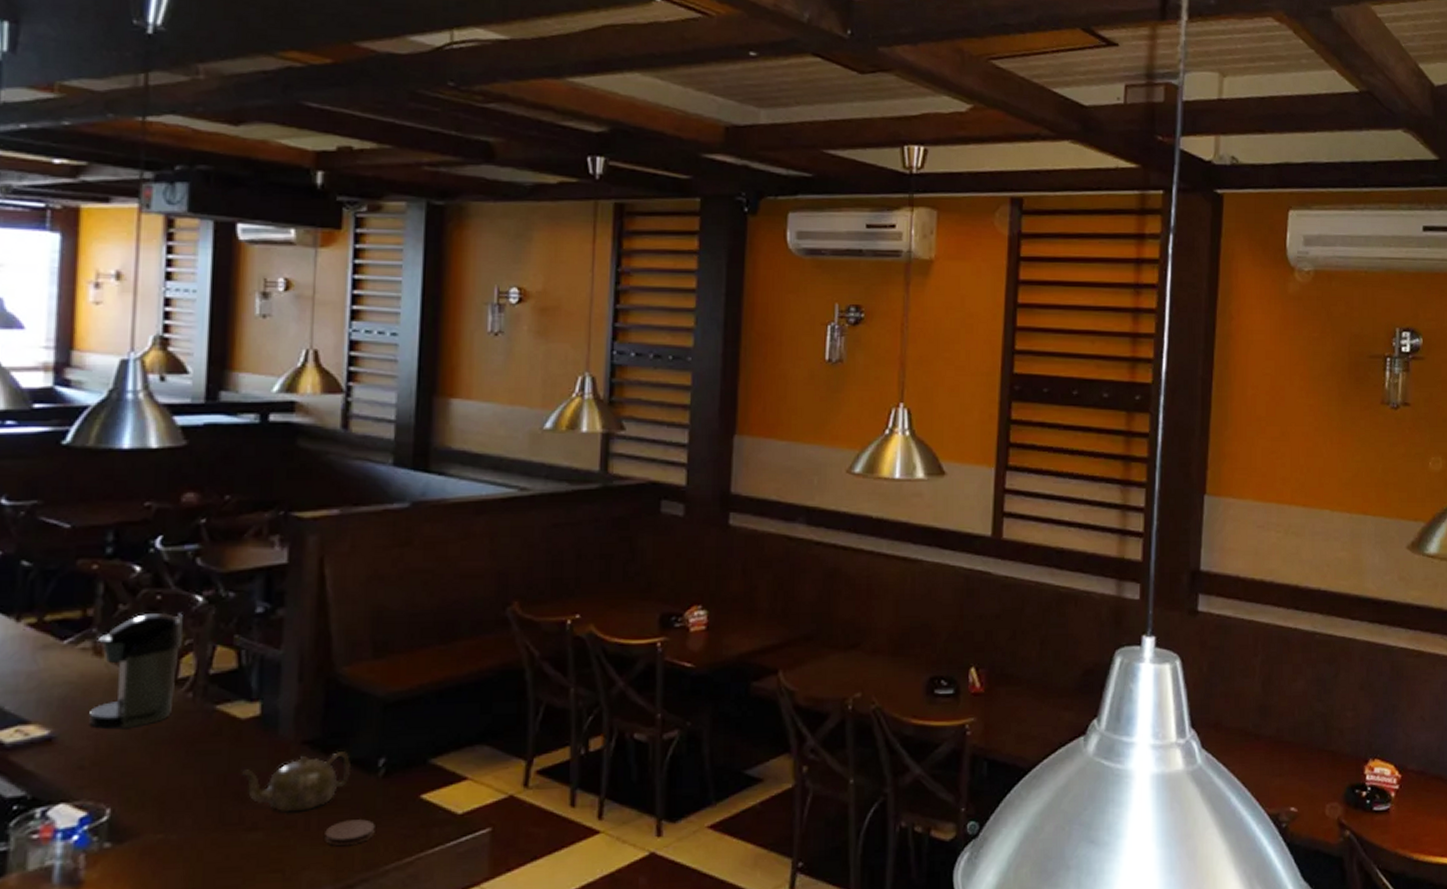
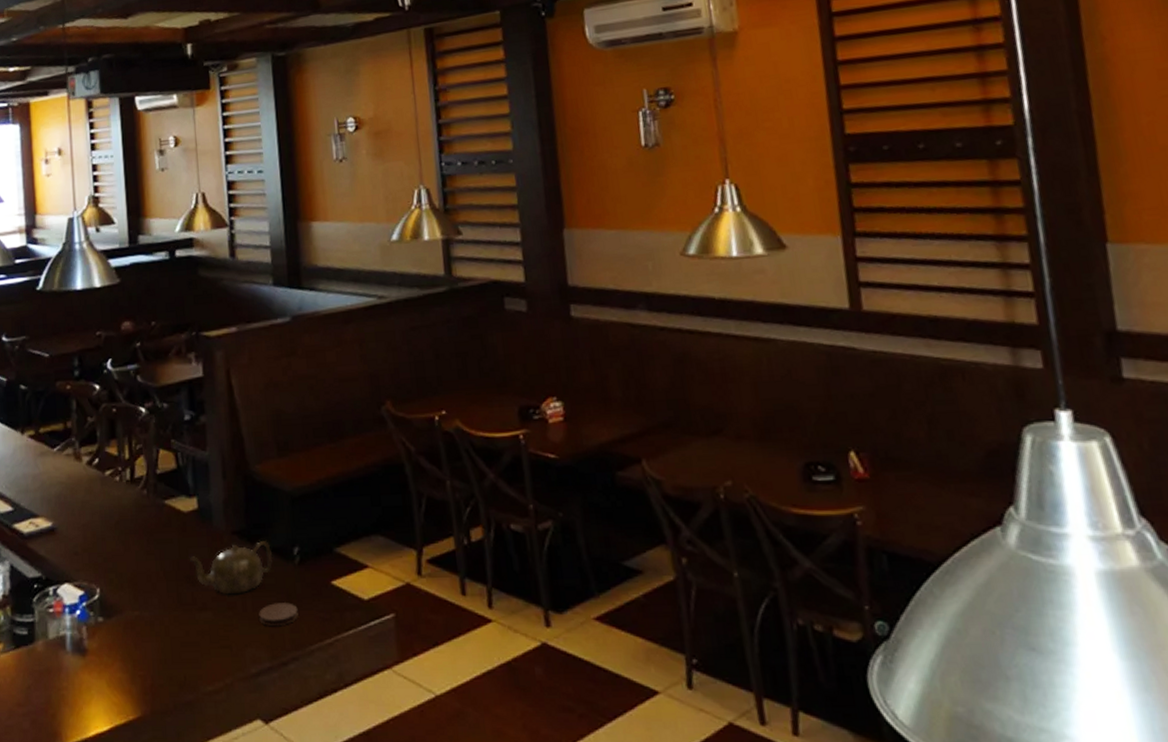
coffee maker: present [89,612,183,729] -> none [77,422,135,521]

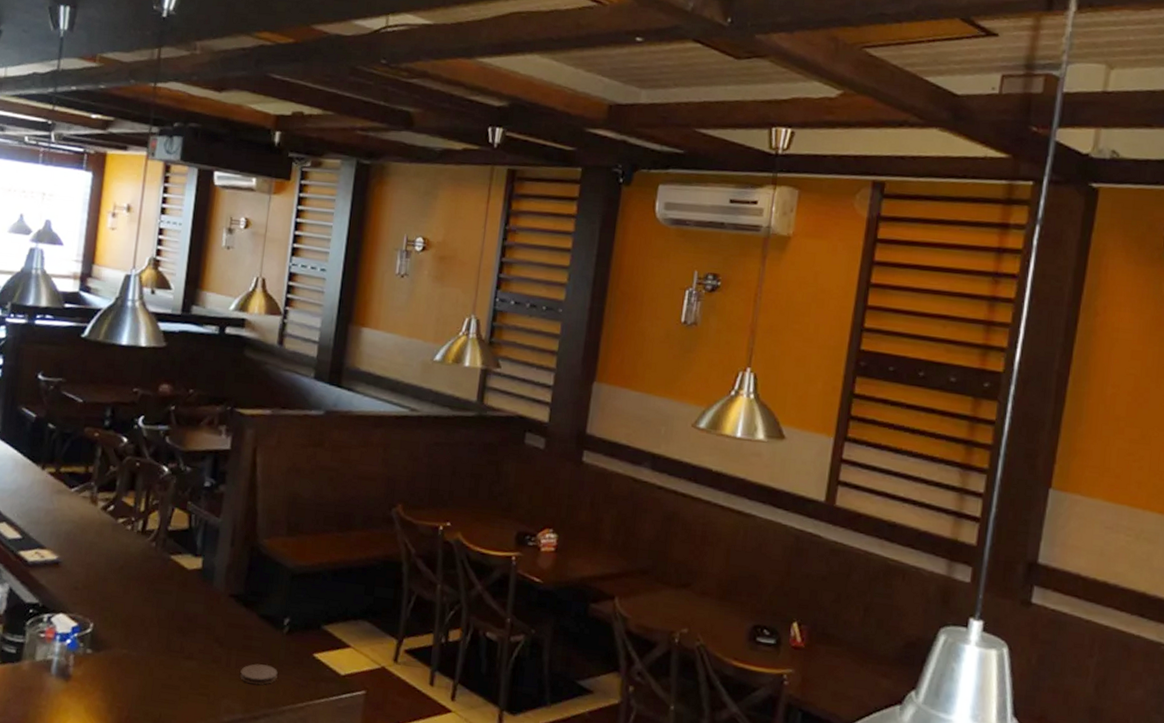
teapot: present [189,541,273,594] -> none [184,606,264,650]

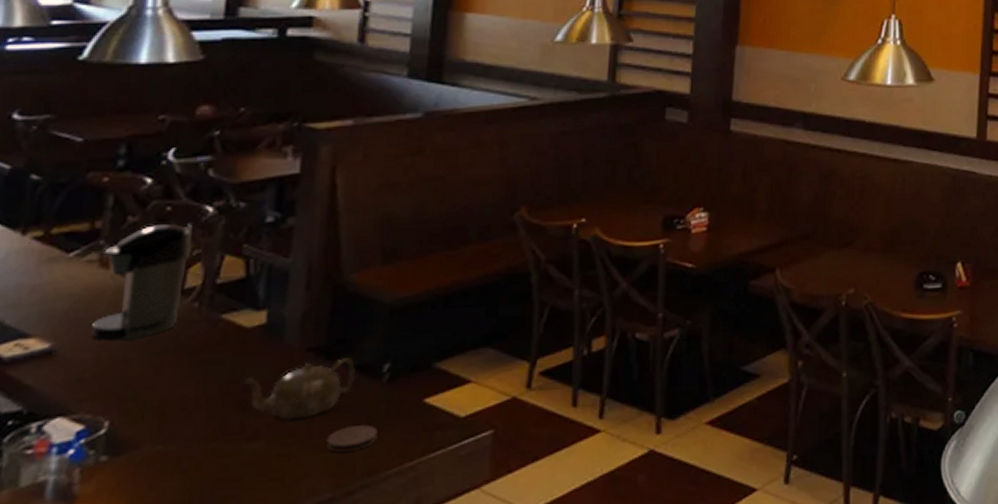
coffee maker: none [84,475,153,564] -> present [91,223,192,341]
teapot: none [184,606,264,650] -> present [244,358,356,419]

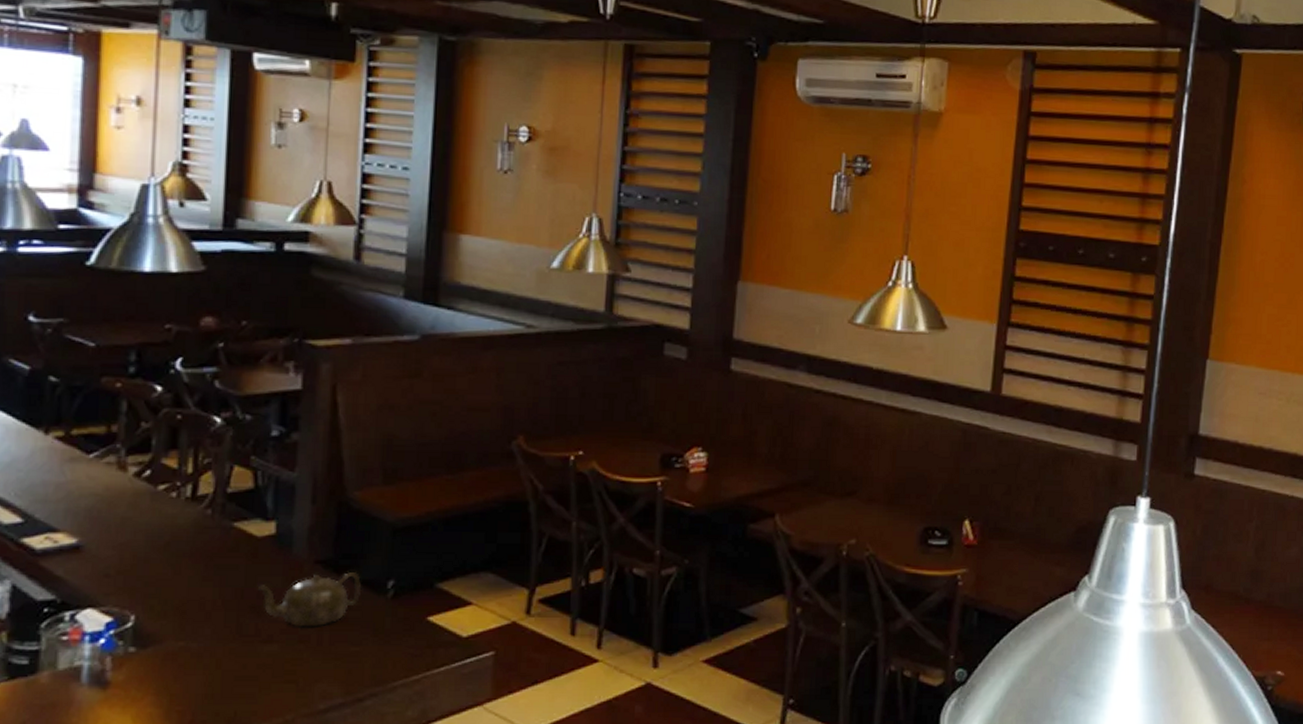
coffee maker: present [91,223,192,341] -> none [114,431,202,541]
coaster: present [326,425,378,453] -> none [336,637,384,662]

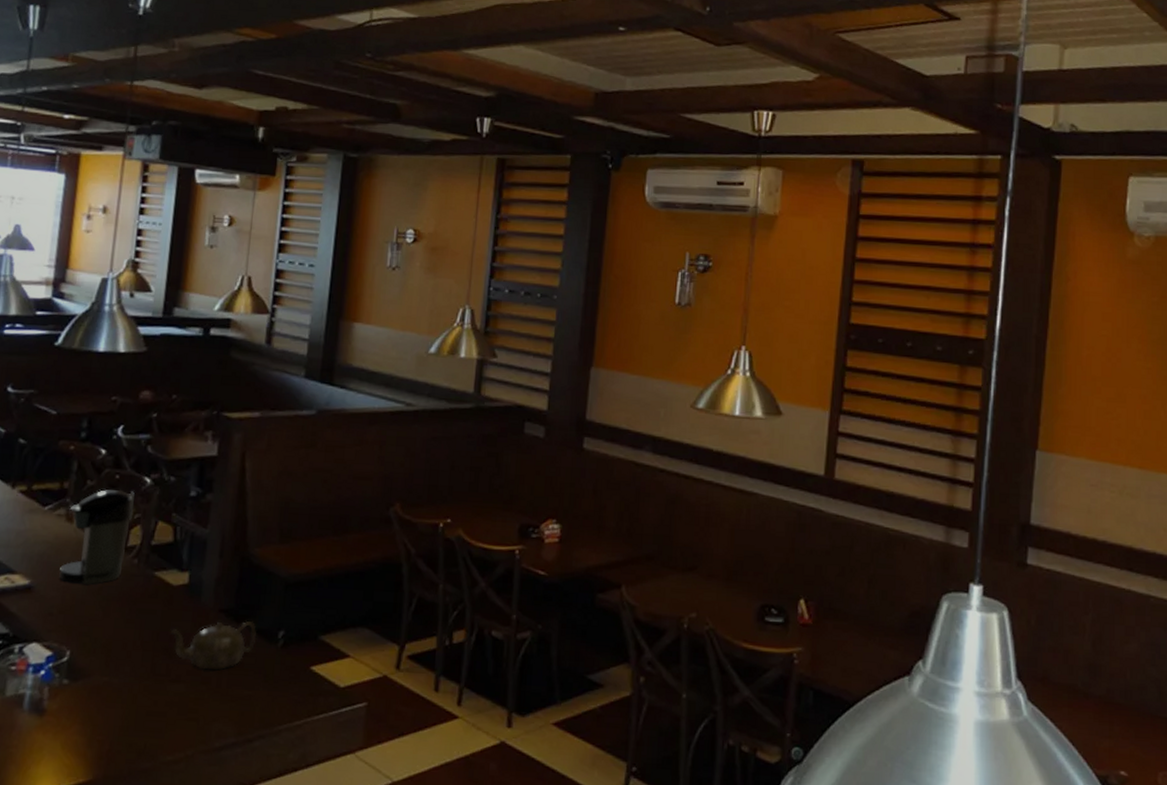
coffee maker: none [114,431,202,541] -> present [59,489,135,585]

